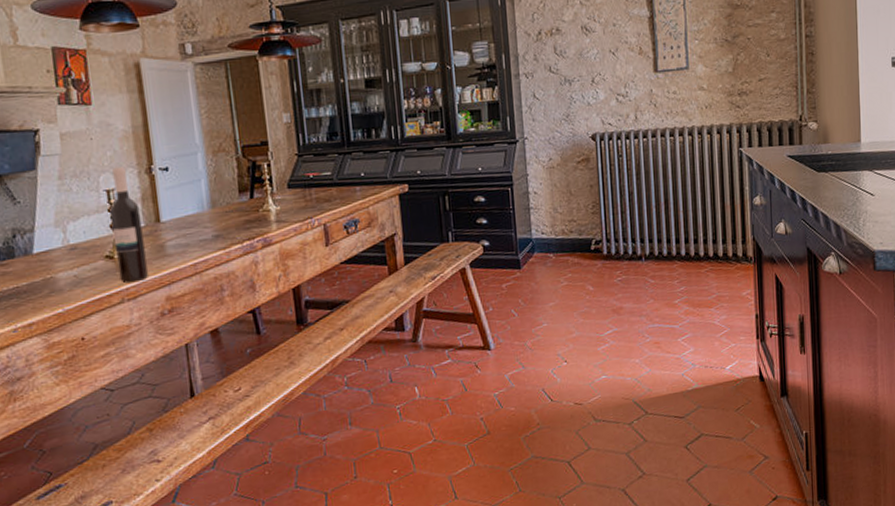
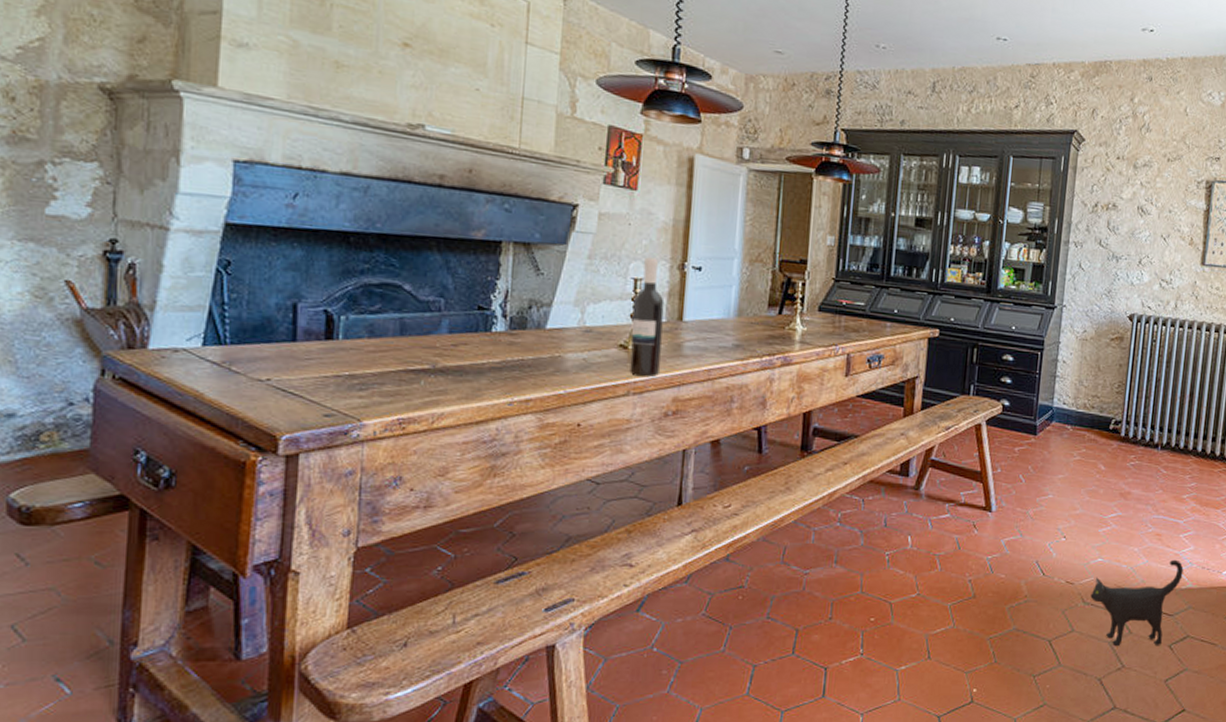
cat: none [600,363,687,456] -> present [1090,559,1184,646]

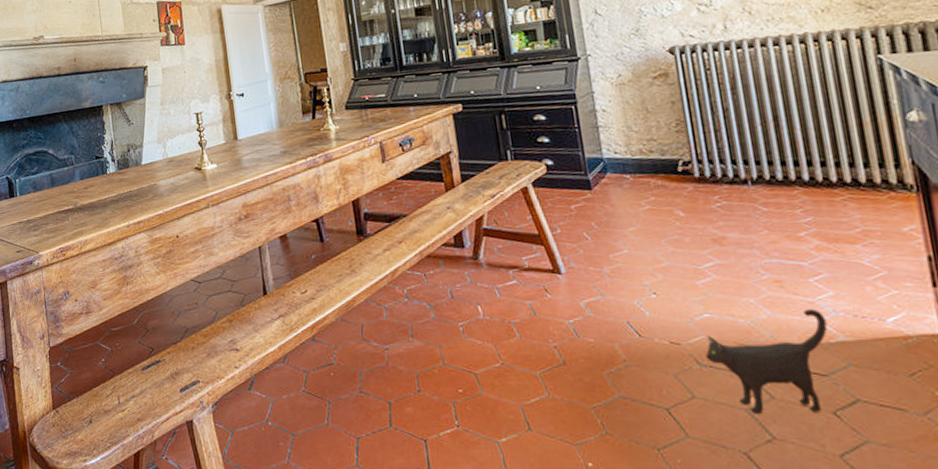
wine bottle: present [629,257,664,378] -> none [198,93,229,192]

